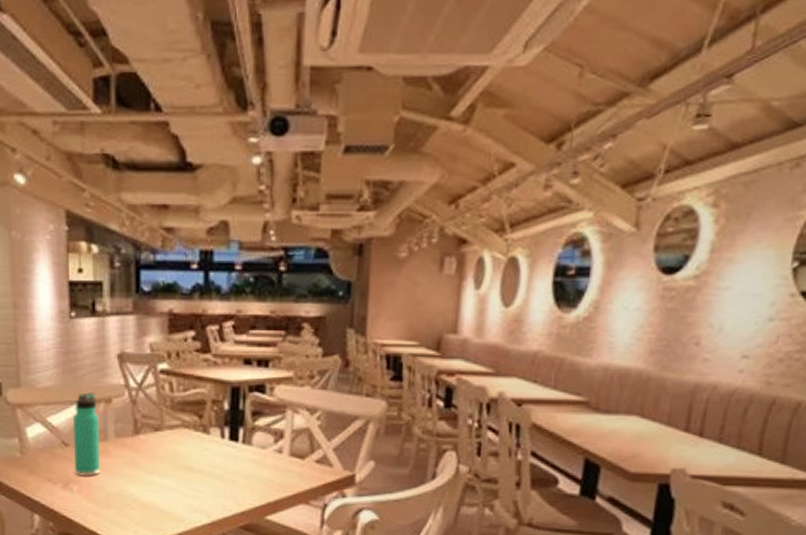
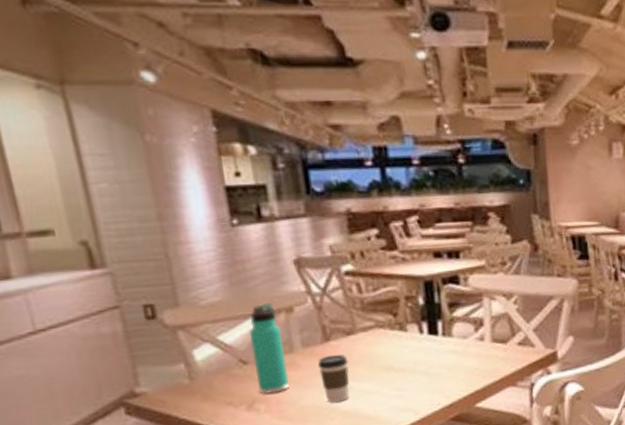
coffee cup: none [127,448,154,494] -> present [318,354,350,403]

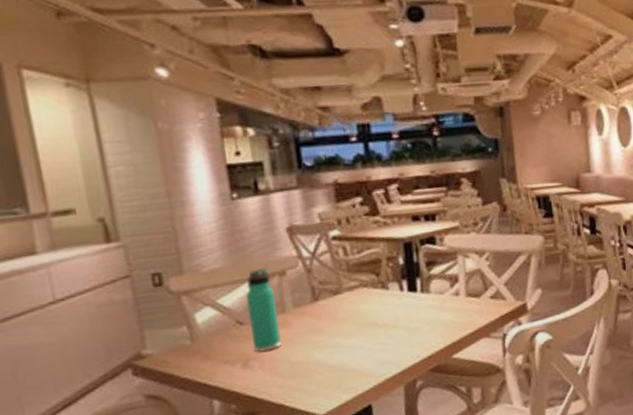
coffee cup: present [318,354,350,403] -> none [308,313,336,359]

